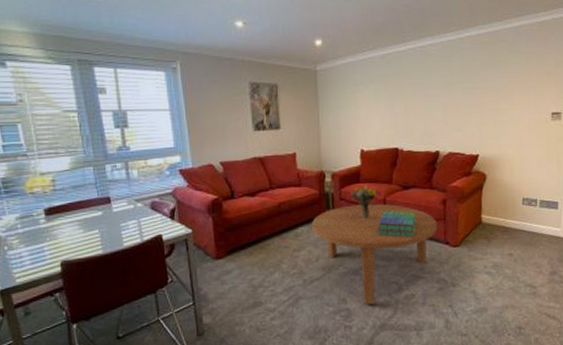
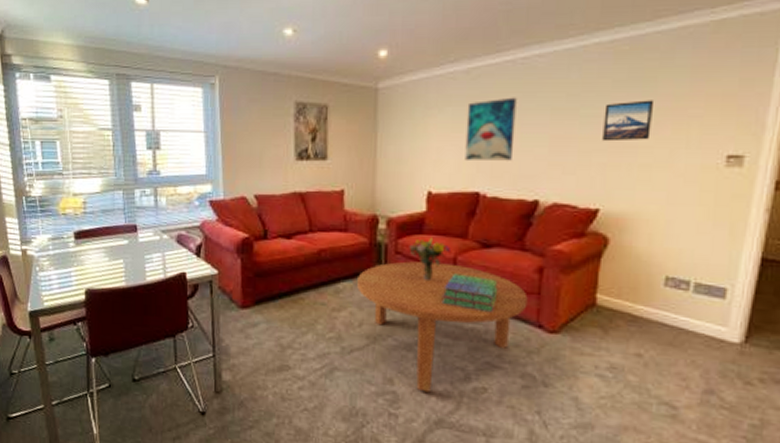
wall art: none [384,75,420,125] -> present [465,97,517,162]
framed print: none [477,76,507,106] -> present [602,100,655,142]

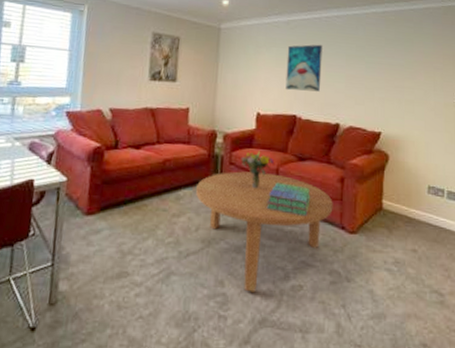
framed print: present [602,100,655,142] -> none [381,54,413,83]

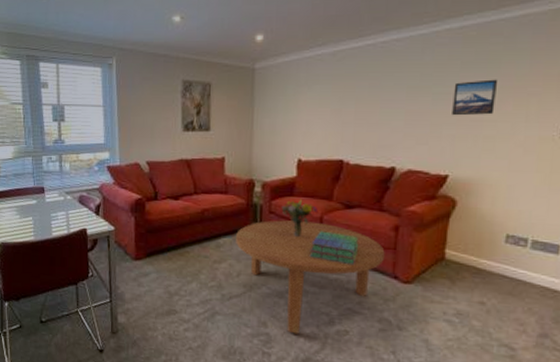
wall art: present [285,44,322,92] -> none [331,76,377,133]
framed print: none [381,54,413,83] -> present [452,79,498,116]

